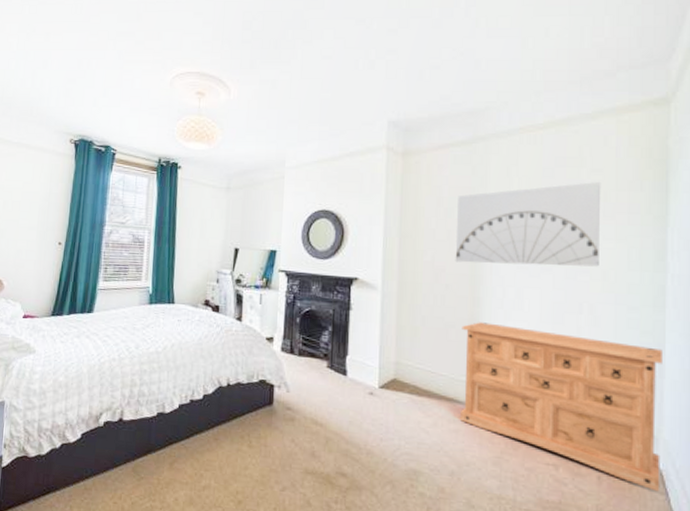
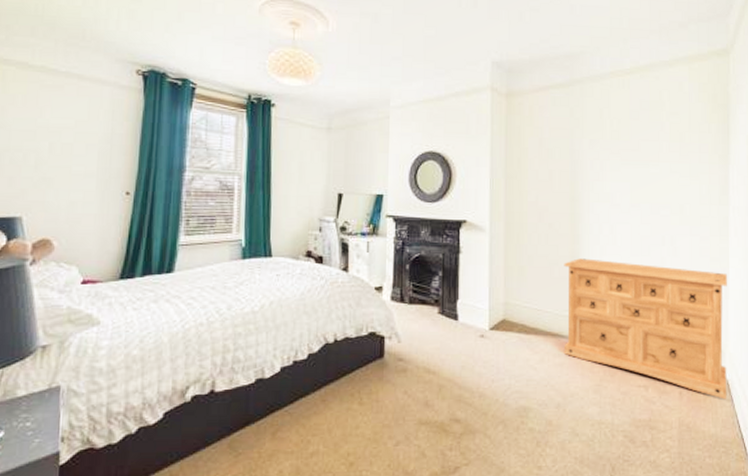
wall art: present [455,182,601,267] -> none [556,124,678,202]

